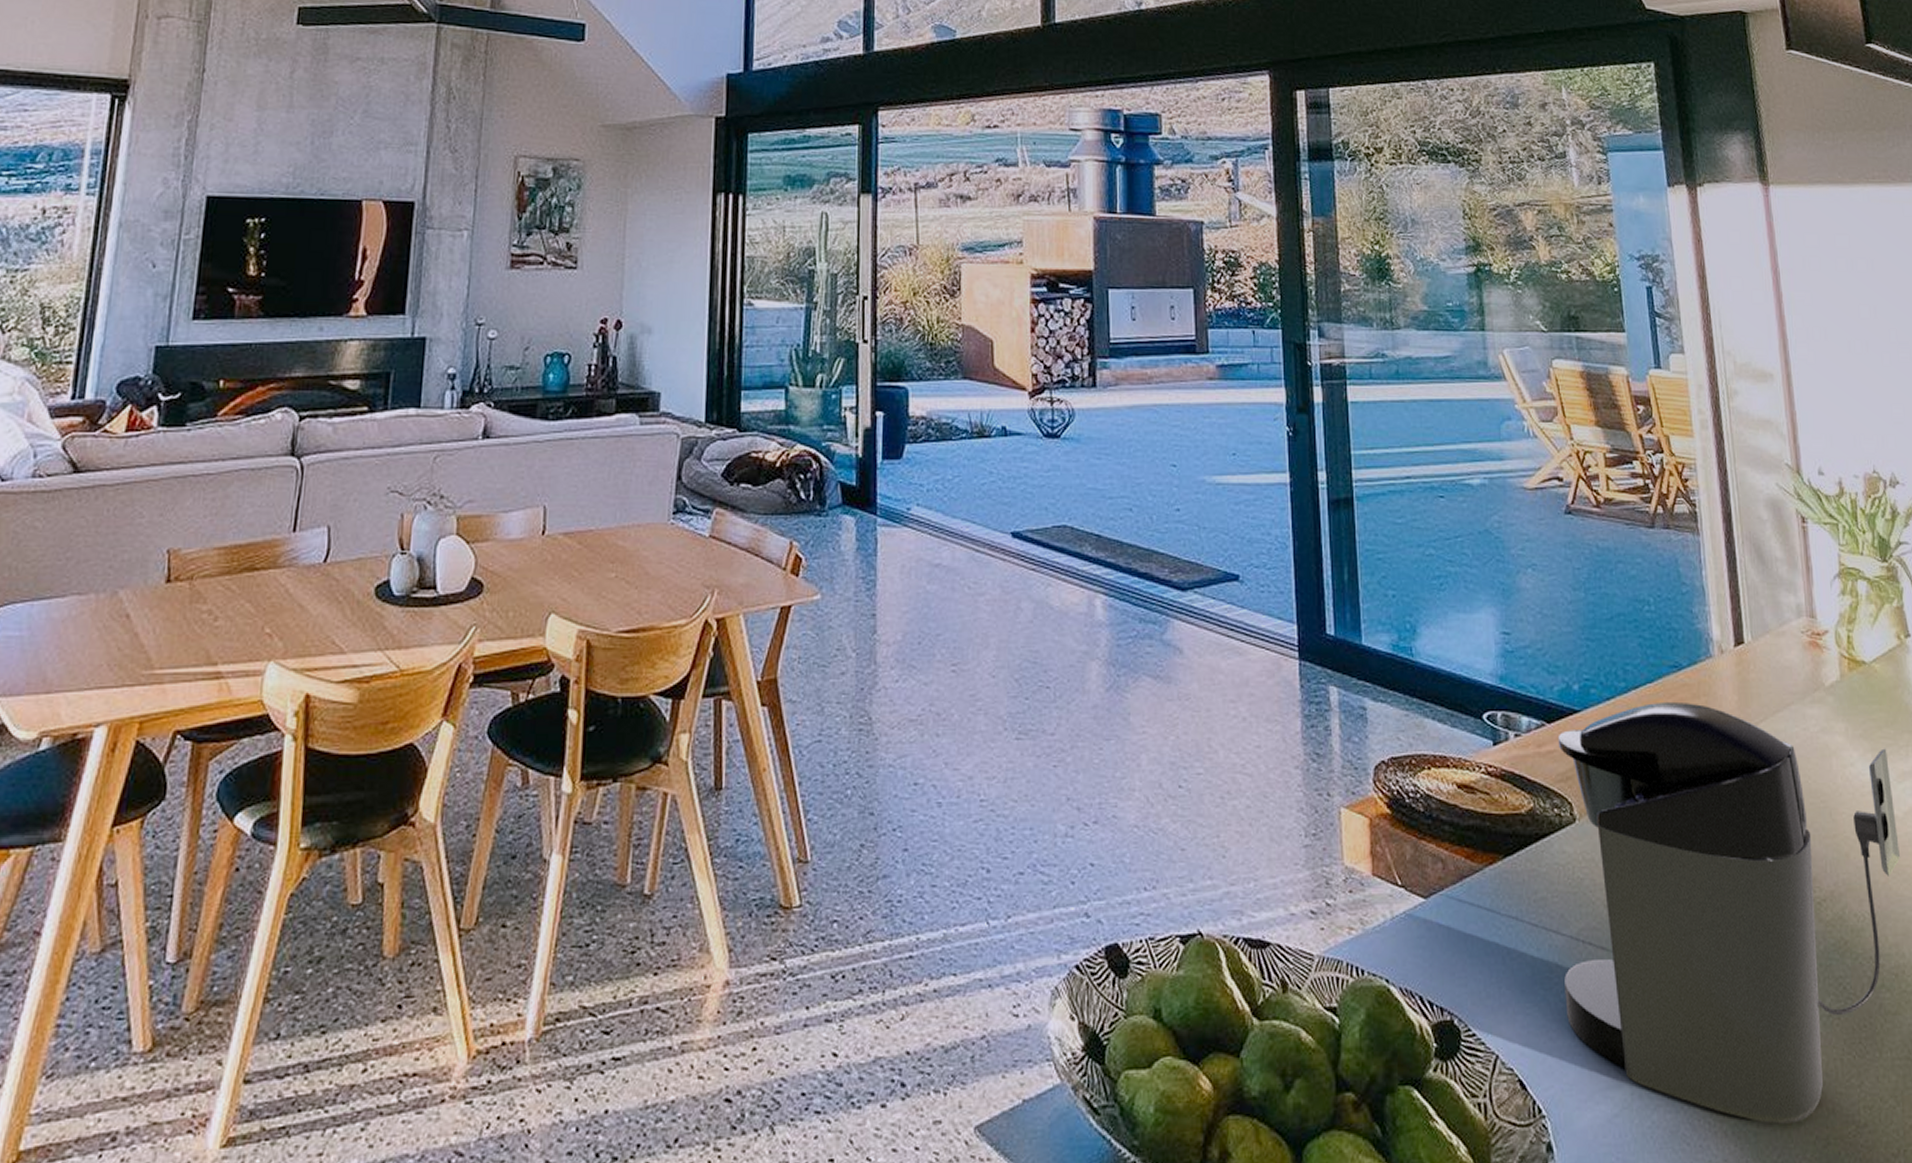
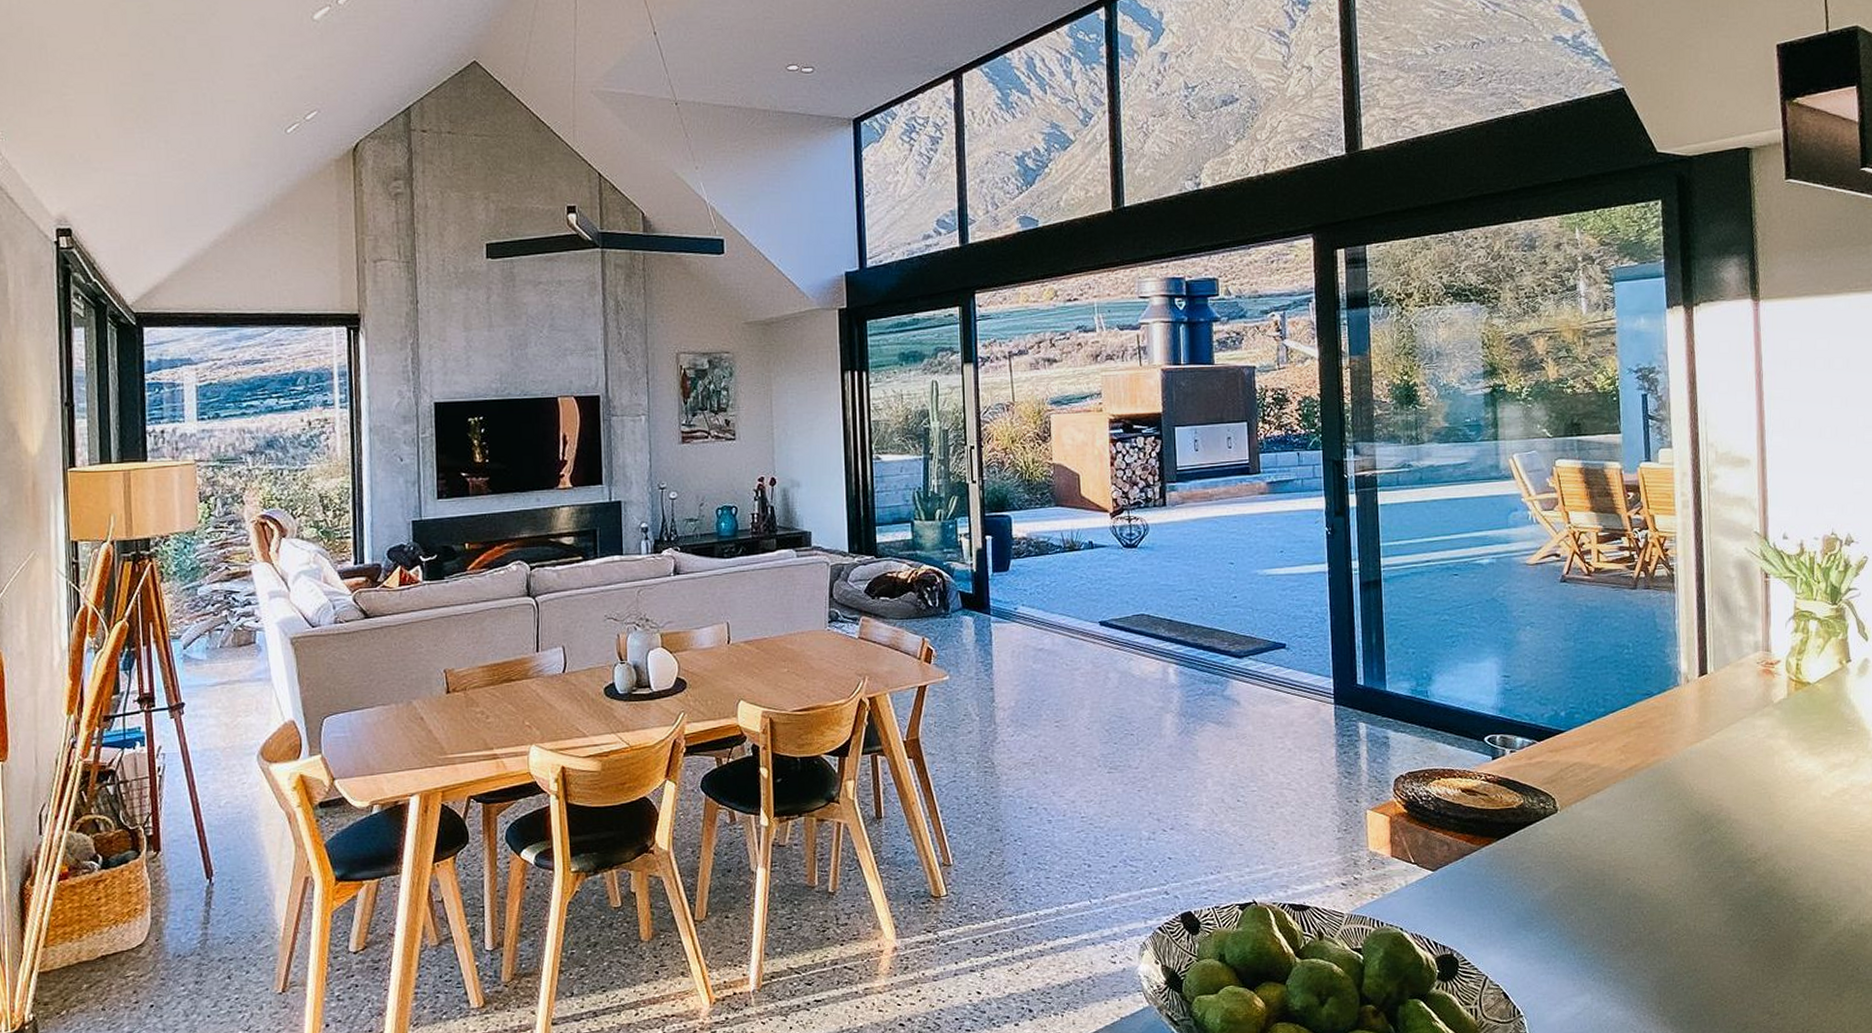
coffee maker: present [1558,701,1901,1124] -> none [1542,720,1826,1016]

